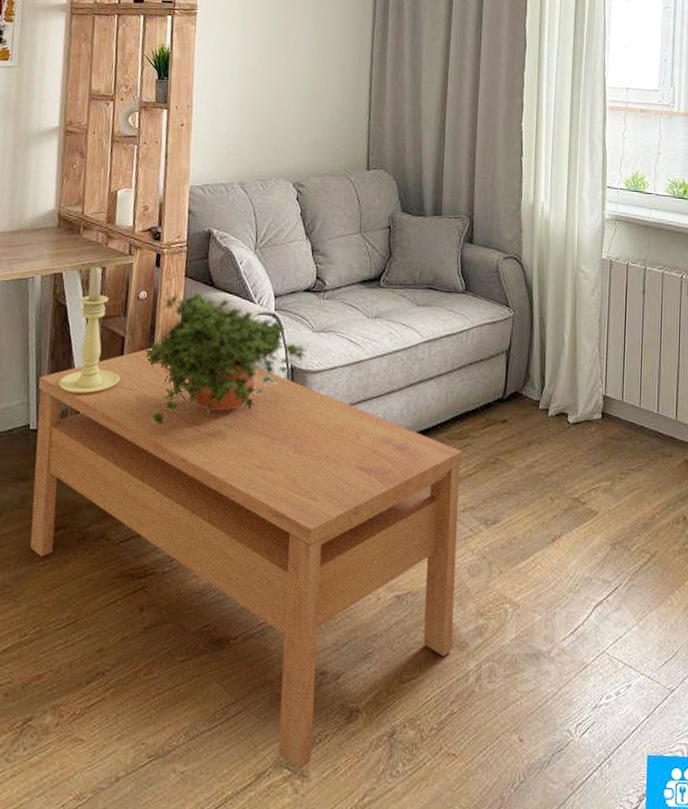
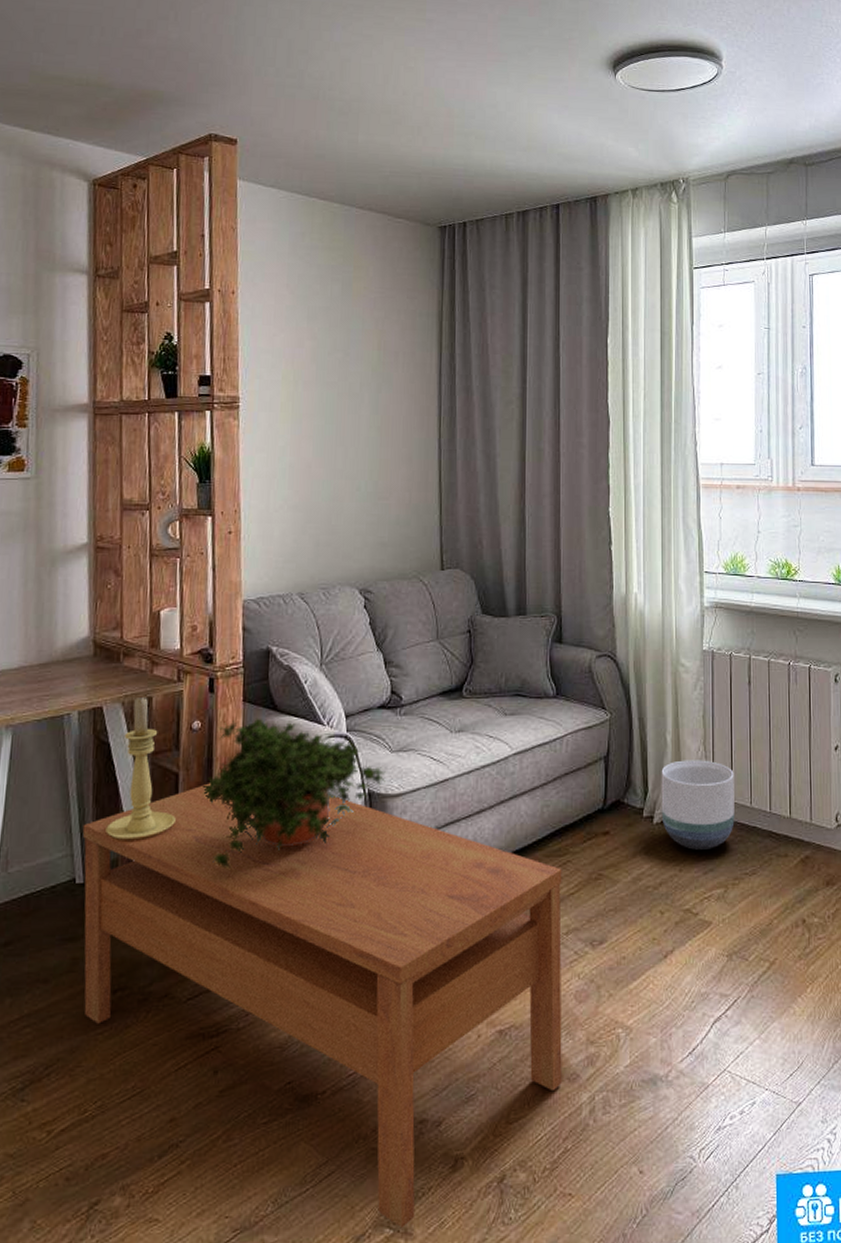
planter: none [556,359,625,444] -> present [661,760,735,850]

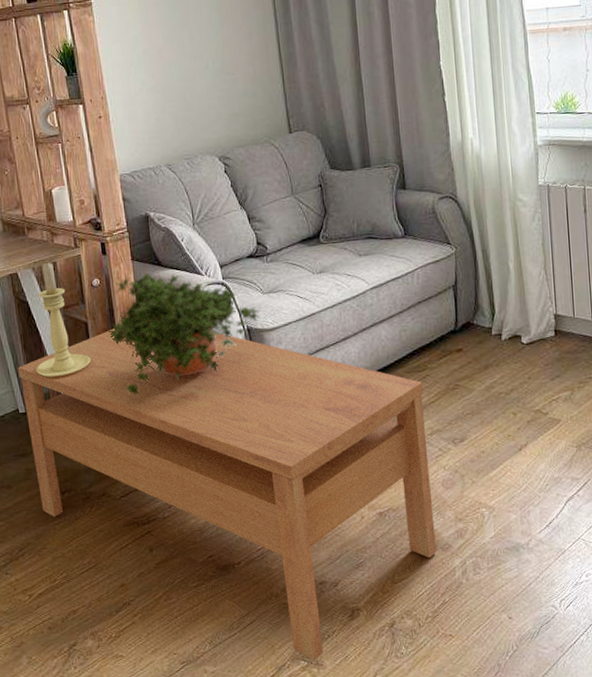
planter: present [661,760,735,850] -> none [506,282,577,360]

